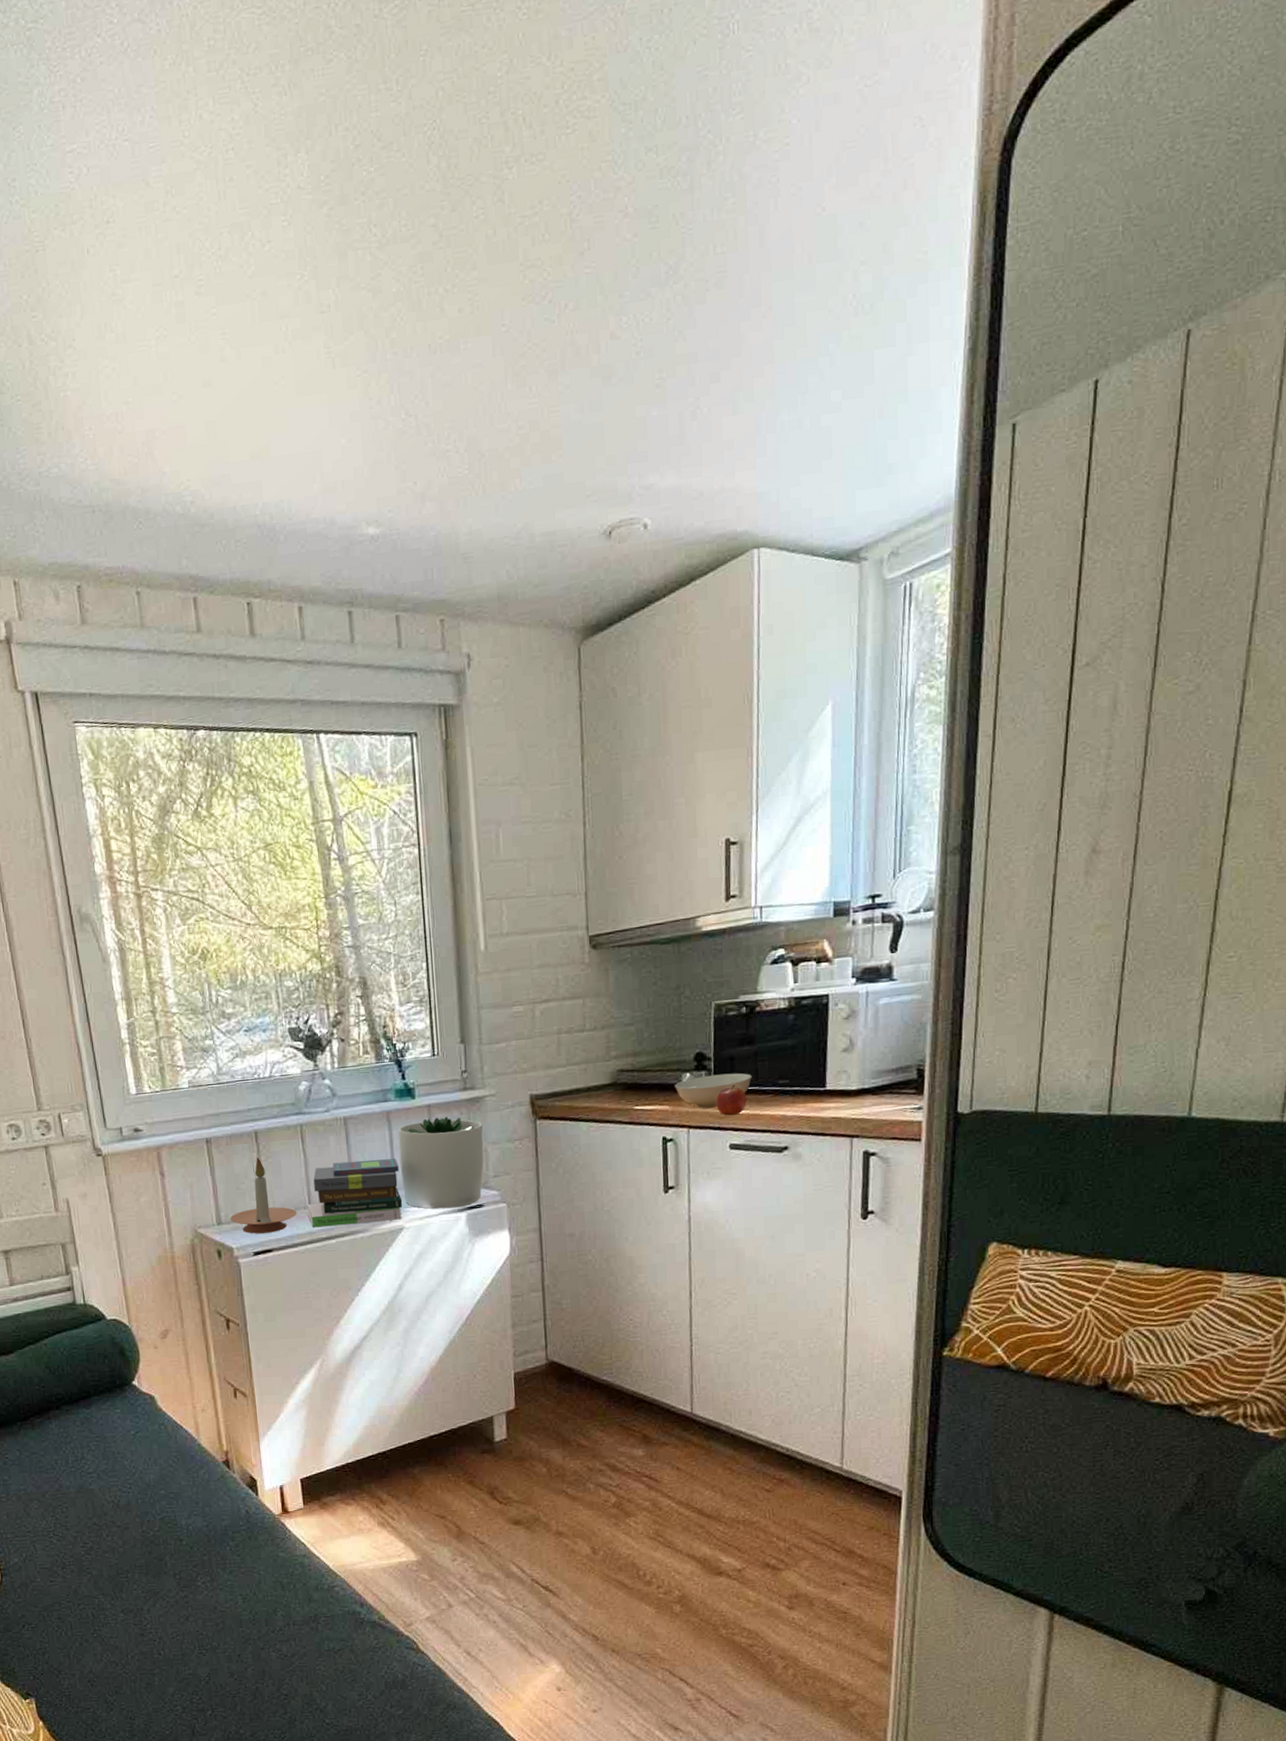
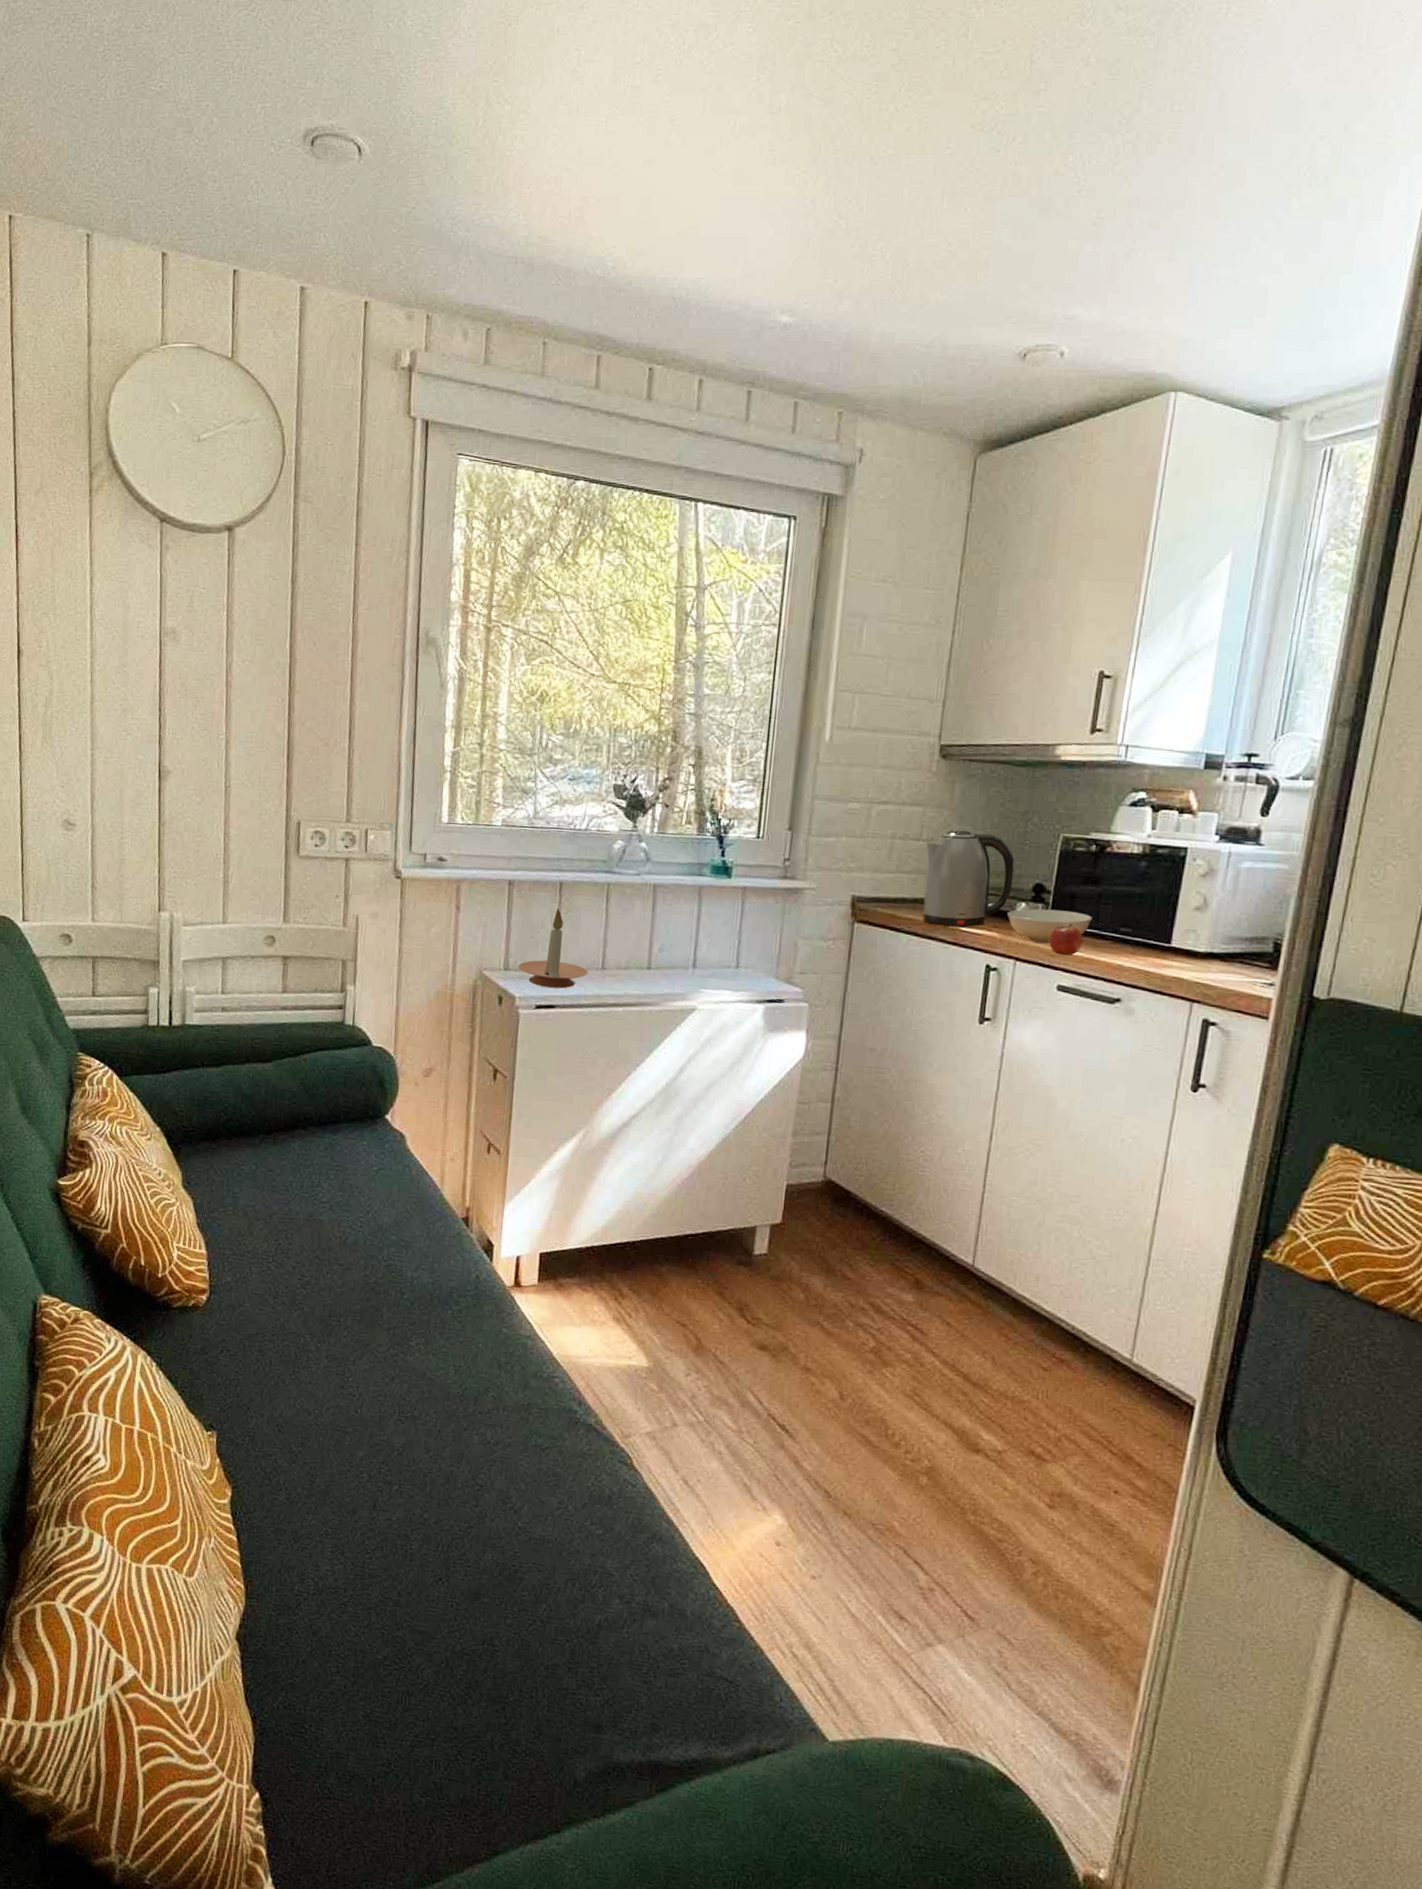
books: present [307,1158,403,1228] -> none [598,928,702,1000]
planter: present [398,1116,484,1209] -> none [702,900,797,999]
kettle: none [591,1014,675,1109] -> present [922,829,1015,928]

